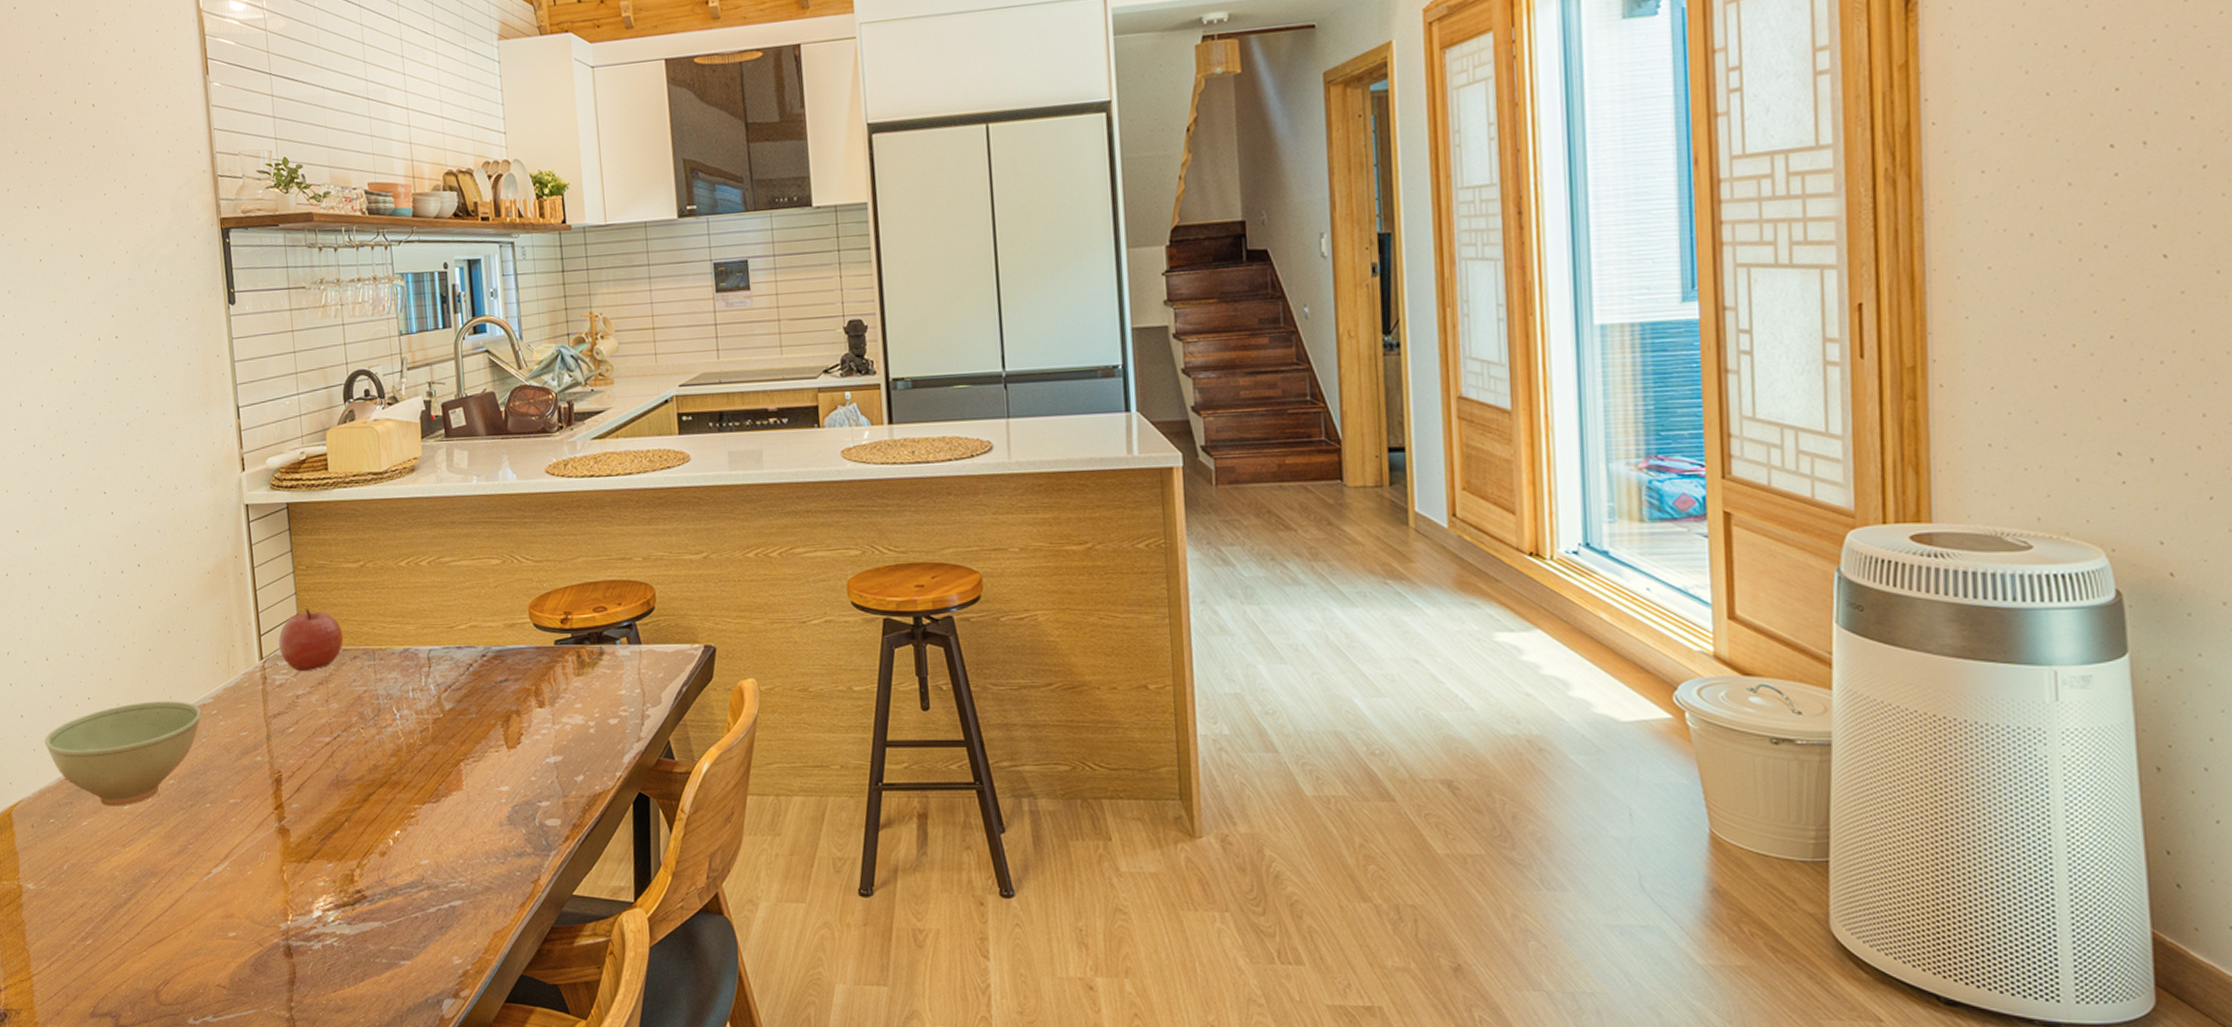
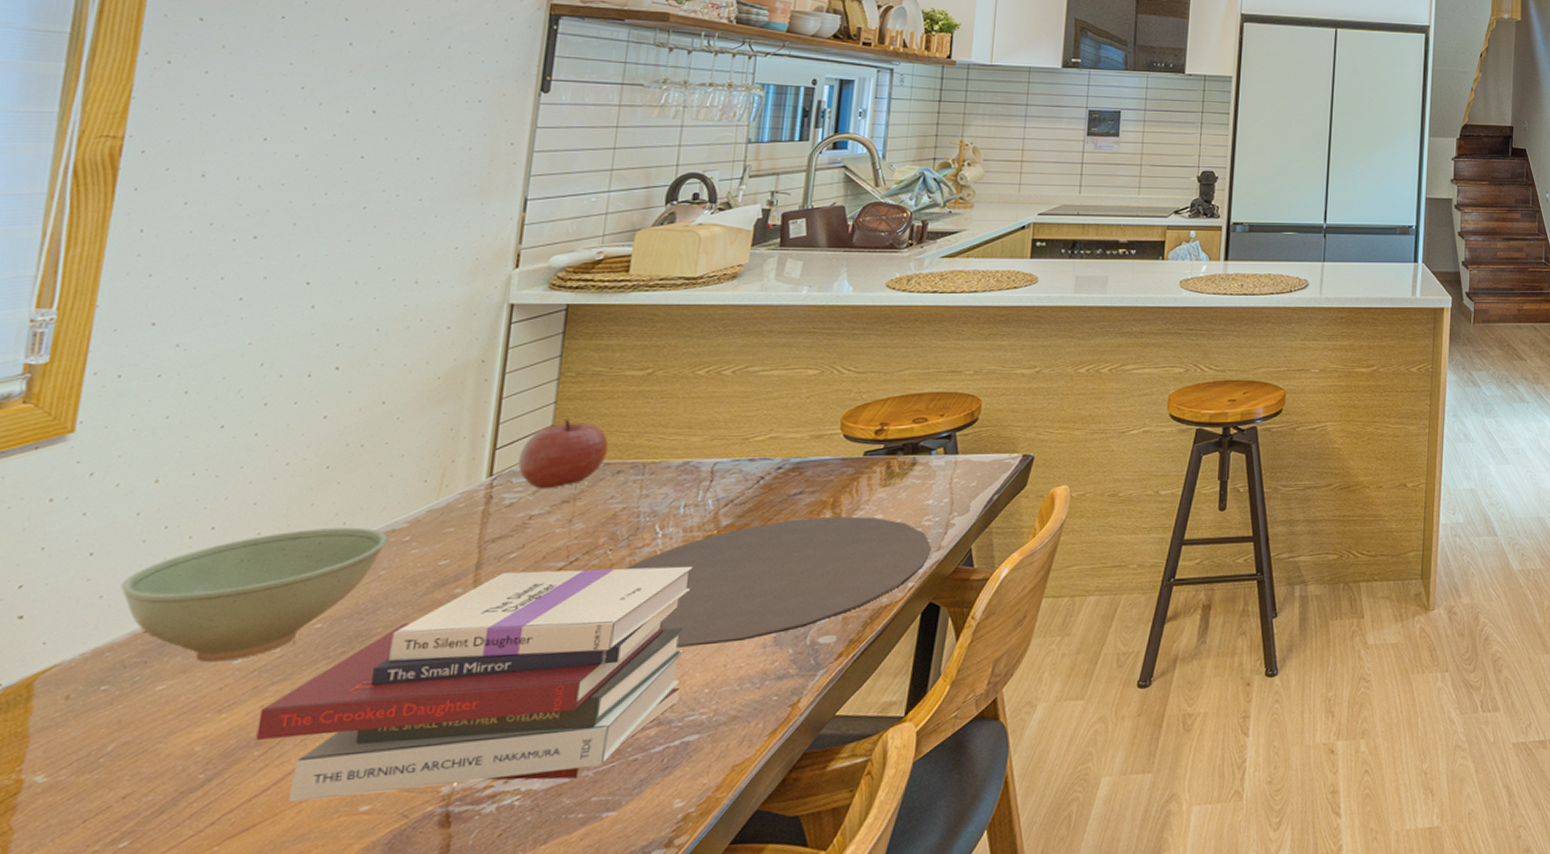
books: none [149,744,441,928] -> present [256,566,694,802]
placemat: none [377,704,632,820] -> present [625,516,931,648]

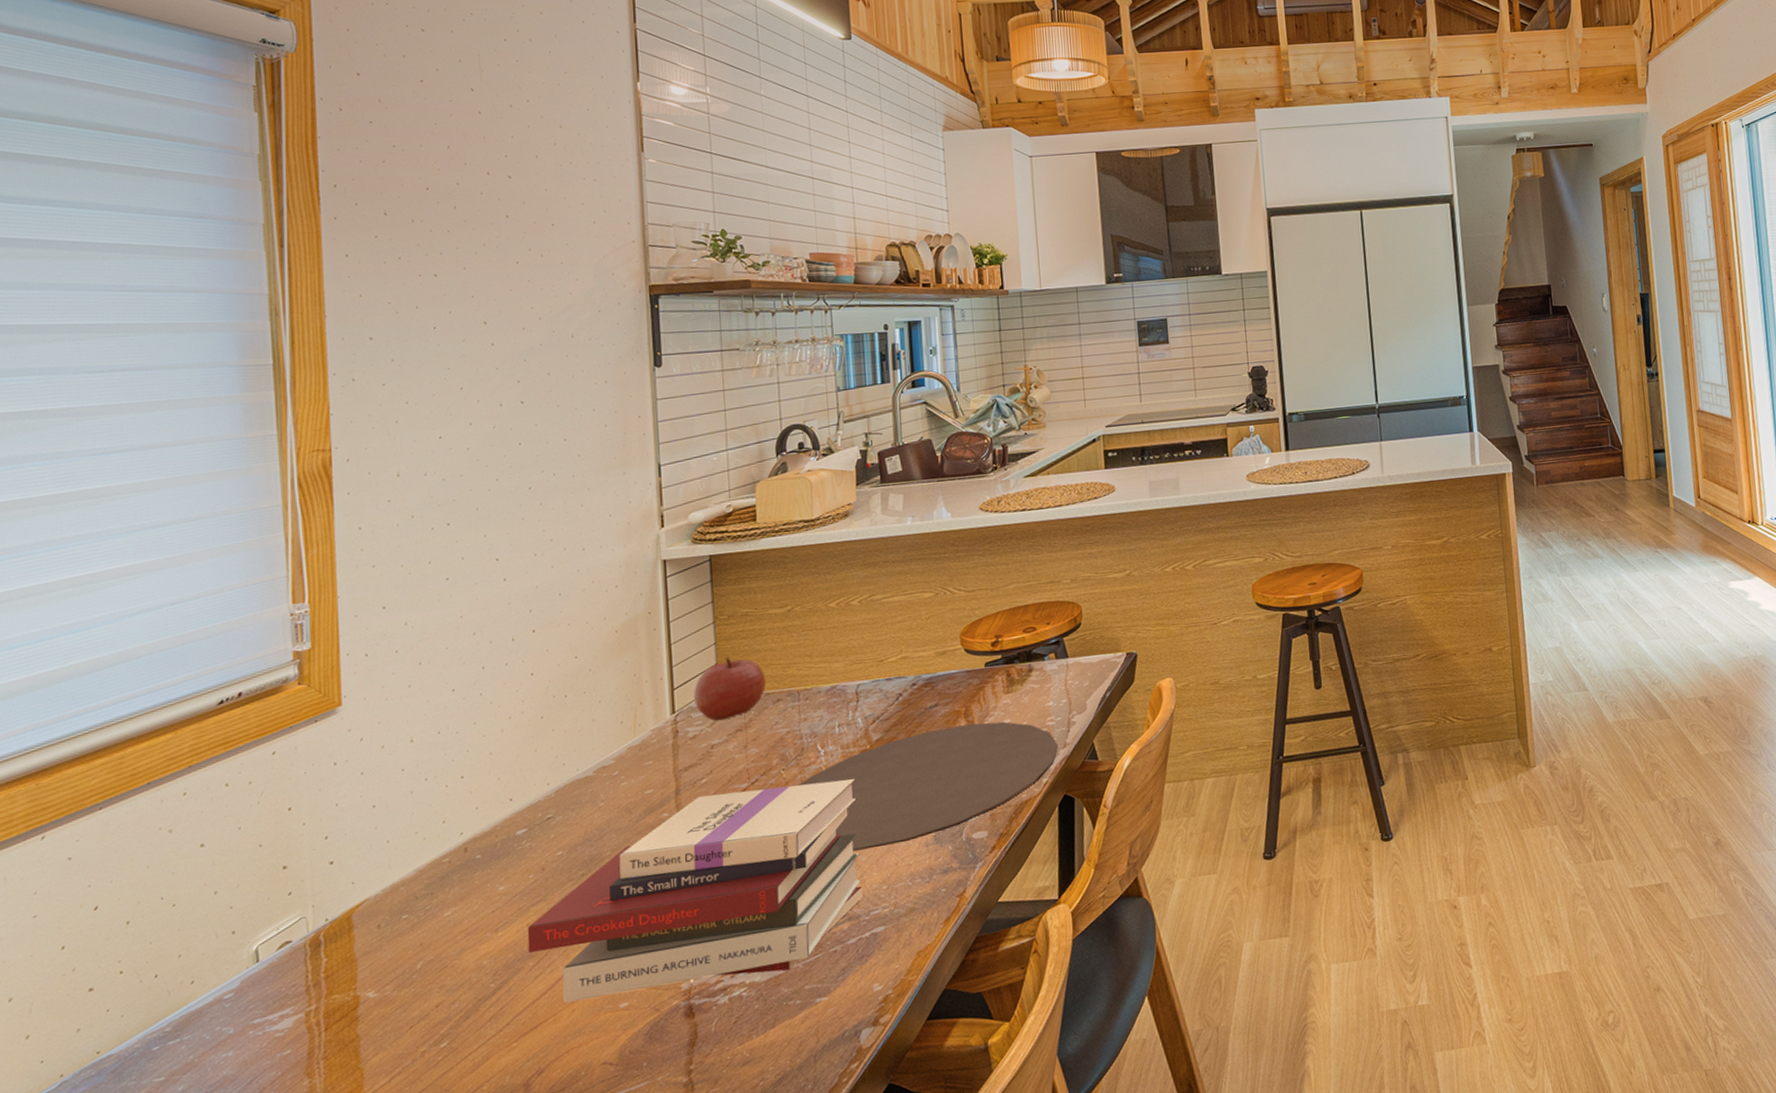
bowl: present [120,527,388,663] -> none [401,767,601,890]

